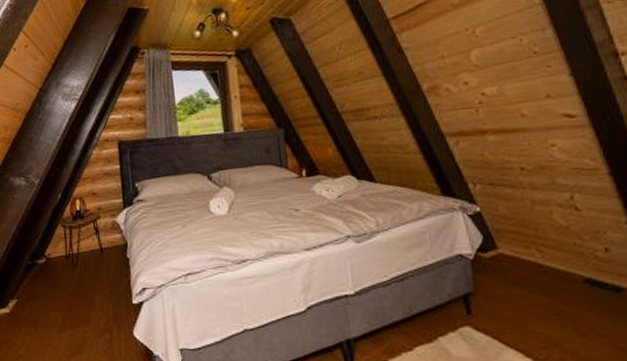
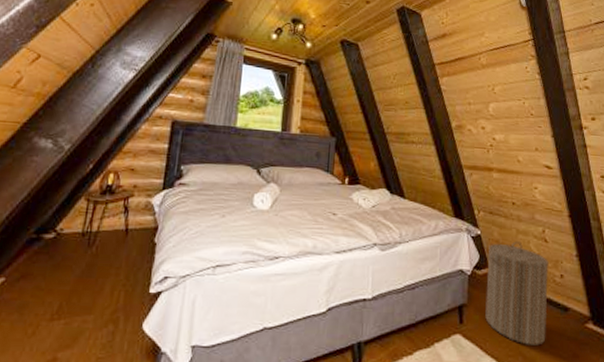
laundry hamper: none [493,213,592,335] -> present [485,241,549,346]

